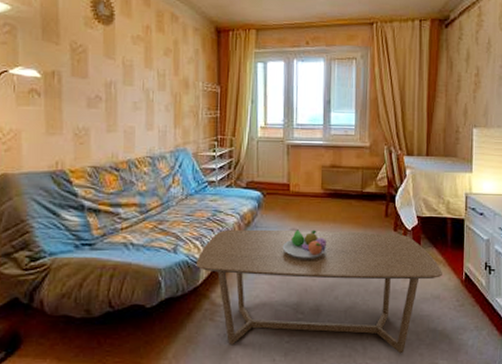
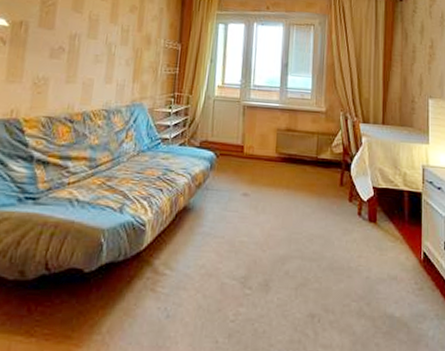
coffee table: present [197,229,442,354] -> none [142,191,400,343]
fruit bowl: present [282,230,327,260] -> none [232,194,279,229]

